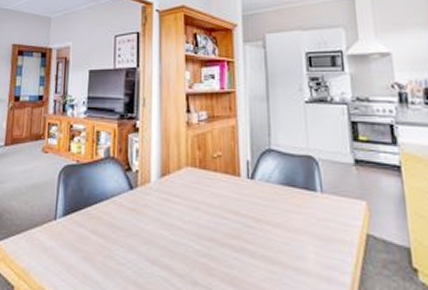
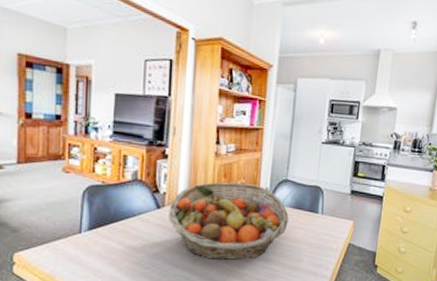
fruit basket: none [142,155,280,257] -> present [168,181,289,261]

